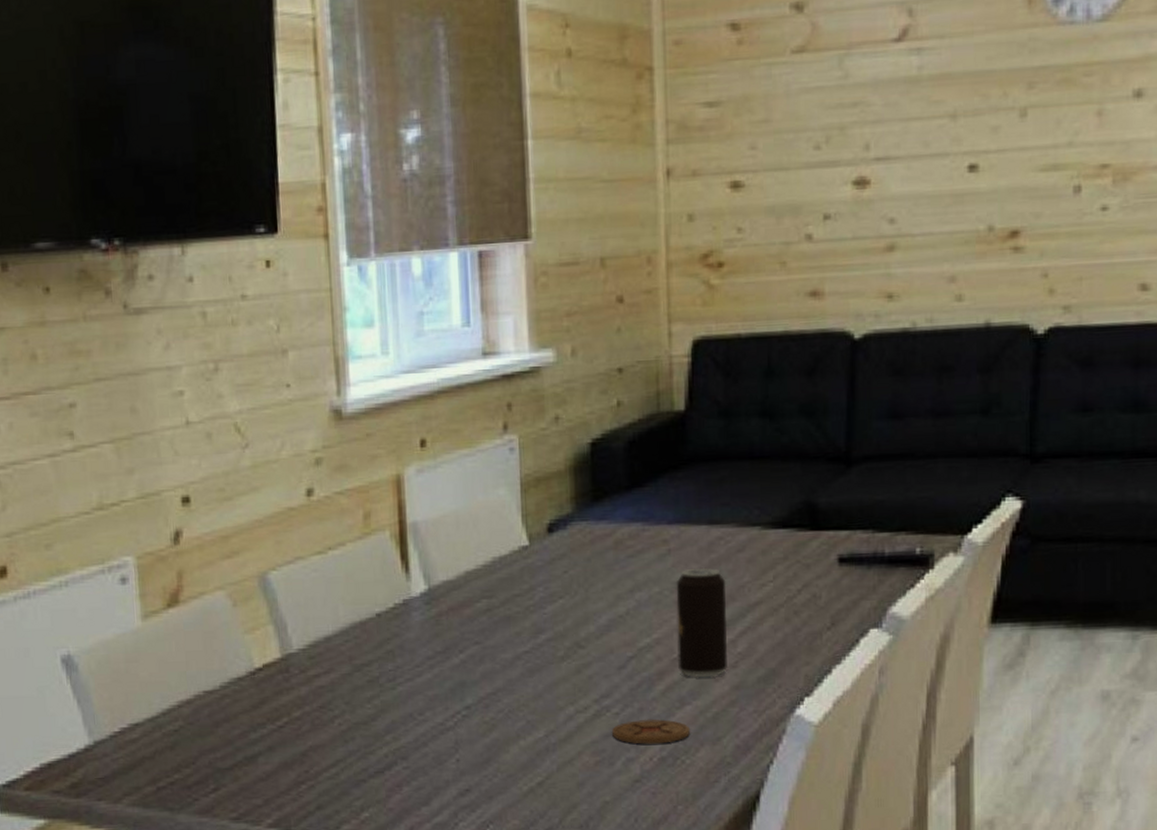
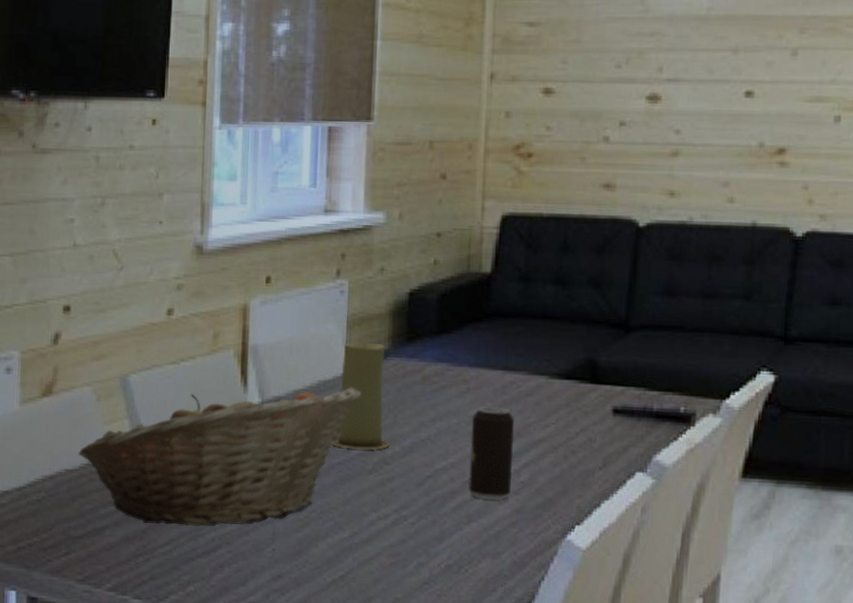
fruit basket: none [217,561,545,746] -> present [78,387,361,527]
candle: none [516,506,582,634] -> present [333,342,389,450]
coaster: present [612,719,691,744] -> none [407,530,475,553]

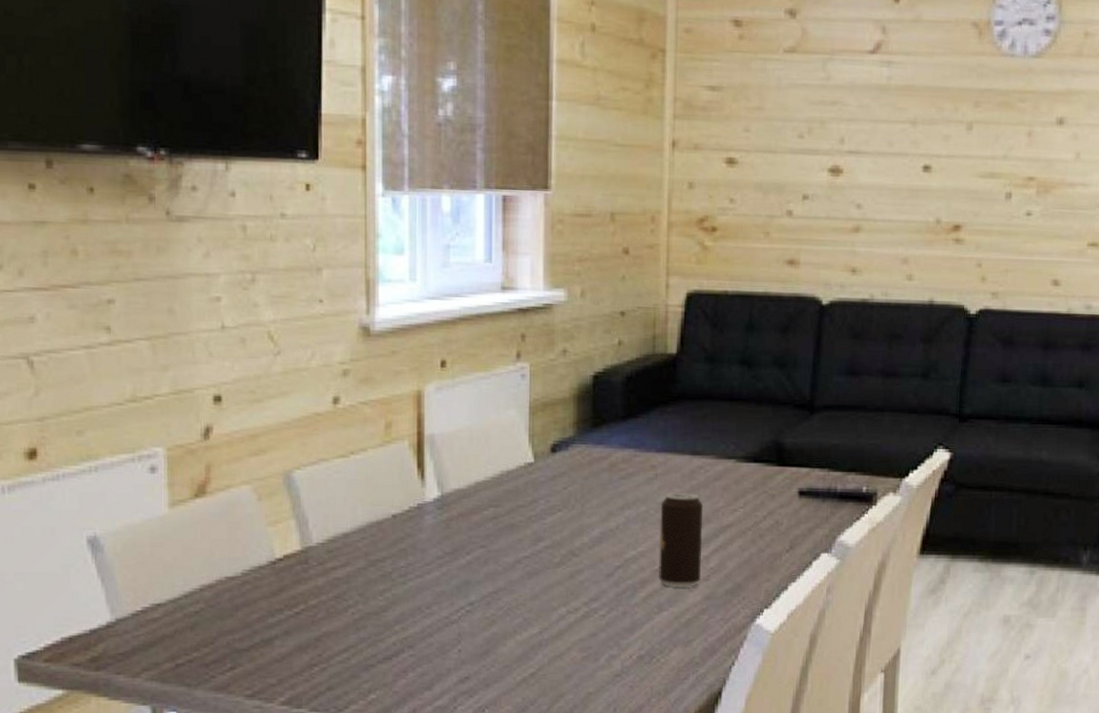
fruit basket: present [78,387,361,527] -> none [240,476,547,631]
candle: present [333,342,389,450] -> none [518,429,577,542]

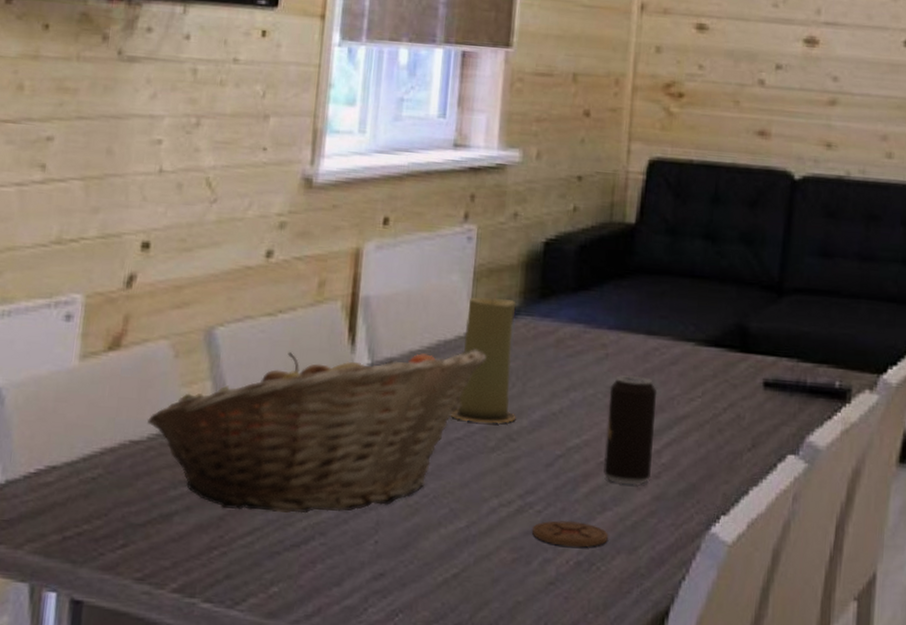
fruit basket: none [240,476,547,631] -> present [147,348,487,514]
candle: none [518,429,577,542] -> present [451,297,516,423]
coaster: none [598,621,666,644] -> present [532,520,609,548]

